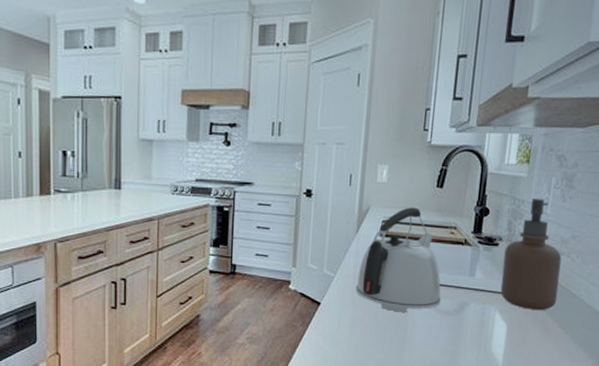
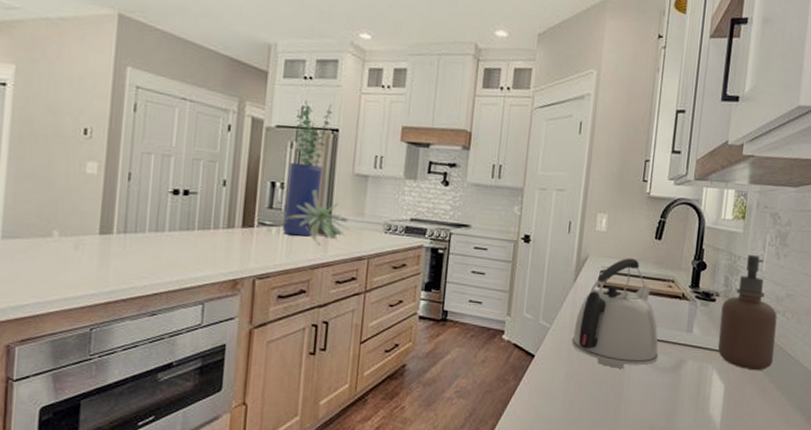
vase: none [76,70,114,201] -> present [281,100,333,237]
plant: none [77,156,139,209] -> present [284,189,350,246]

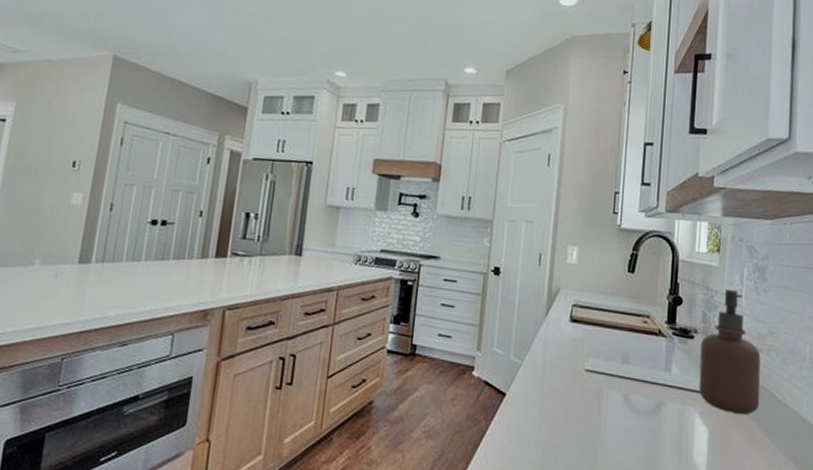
vase: present [281,100,333,237] -> none [253,134,307,267]
plant: present [284,189,350,246] -> none [256,220,320,277]
kettle: present [571,258,659,368] -> none [544,291,636,410]

